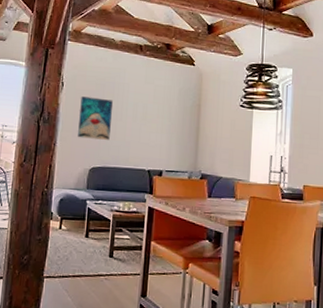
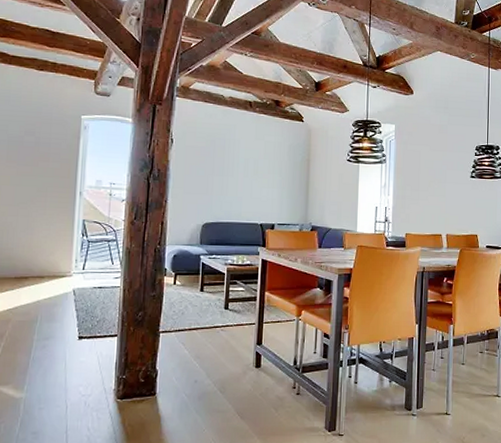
wall art: present [78,96,113,140] -> none [189,153,224,196]

